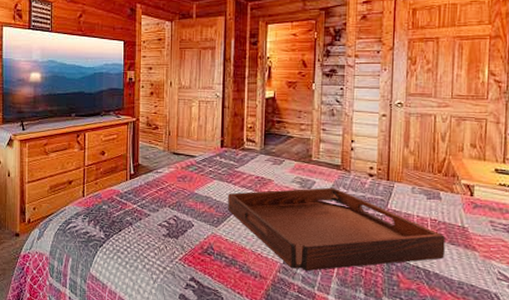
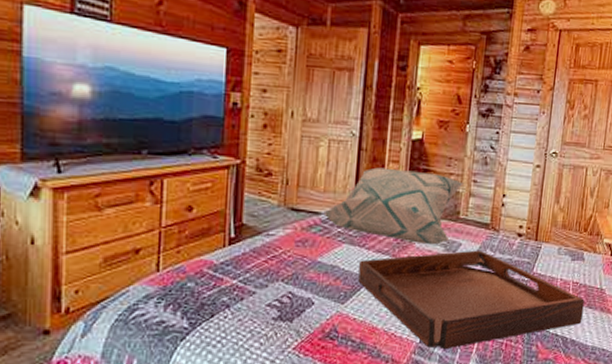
decorative pillow: none [198,120,313,182] -> present [323,167,463,245]

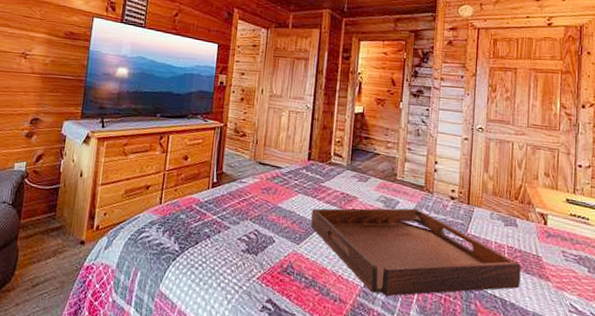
decorative pillow: present [323,167,463,245] -> none [284,133,399,201]

